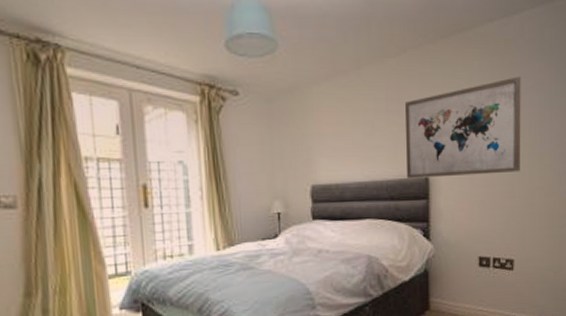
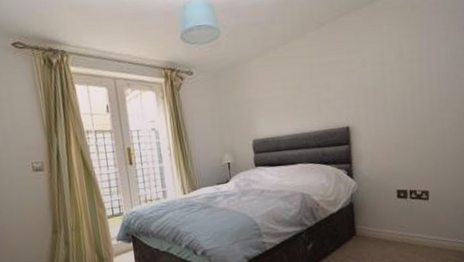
wall art: present [404,77,521,178] -> none [325,35,430,129]

